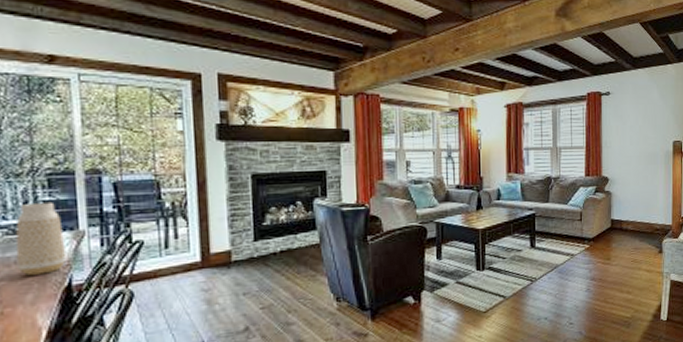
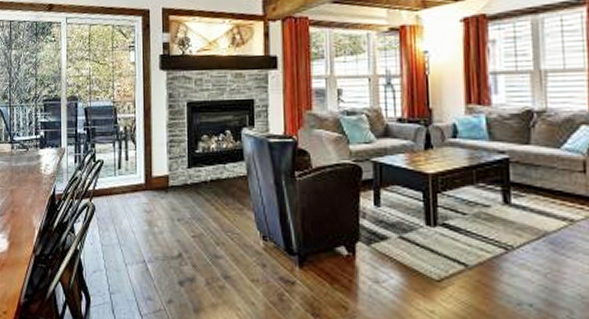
vase: present [15,201,66,275] -> none [23,123,52,183]

